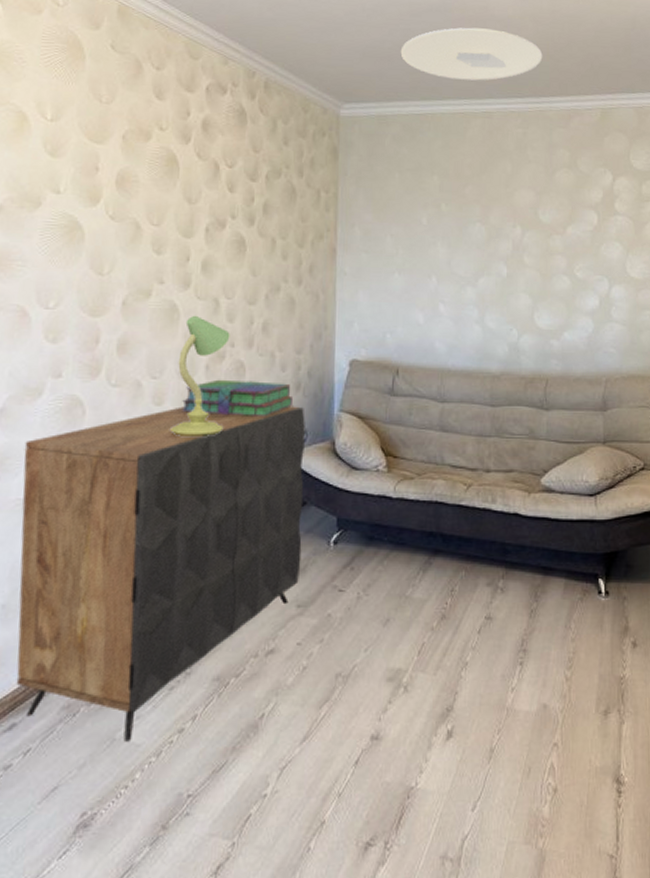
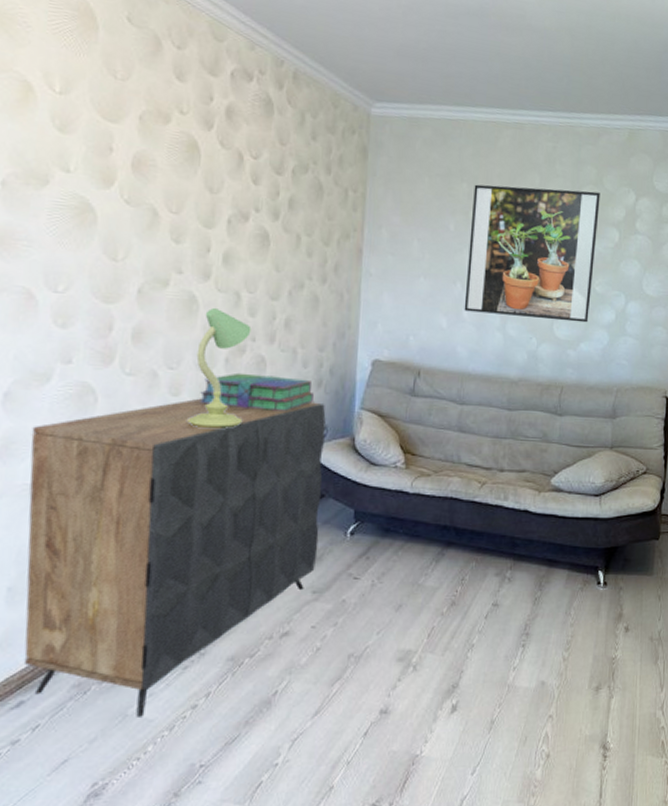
ceiling light: present [400,27,543,81] -> none [435,34,577,91]
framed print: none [440,174,575,310] -> present [464,184,600,323]

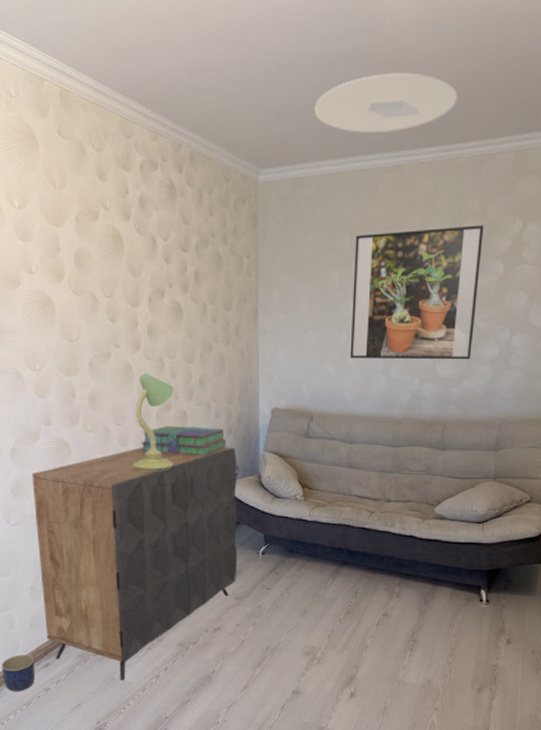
ceiling light: none [435,34,577,91] -> present [314,72,458,133]

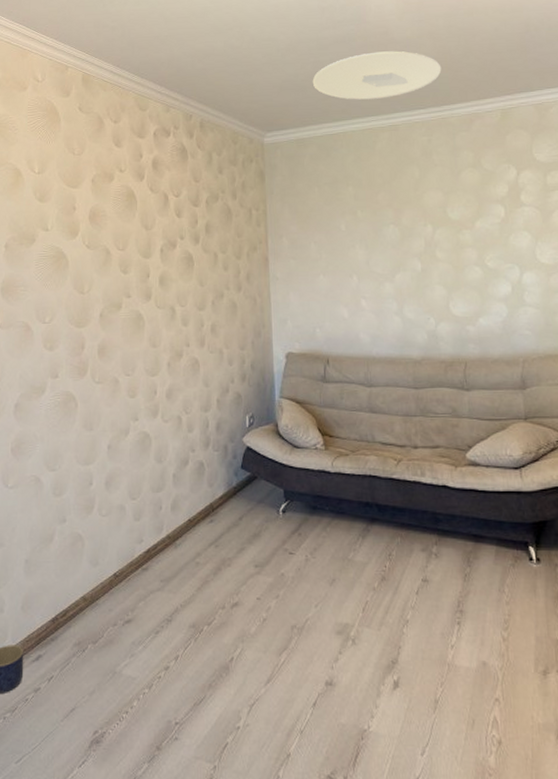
dresser: present [31,447,238,680] -> none [34,394,256,675]
table lamp: present [134,373,174,472] -> none [143,321,186,424]
stack of books: present [141,425,227,455] -> none [151,374,241,405]
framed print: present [350,225,484,360] -> none [359,173,484,301]

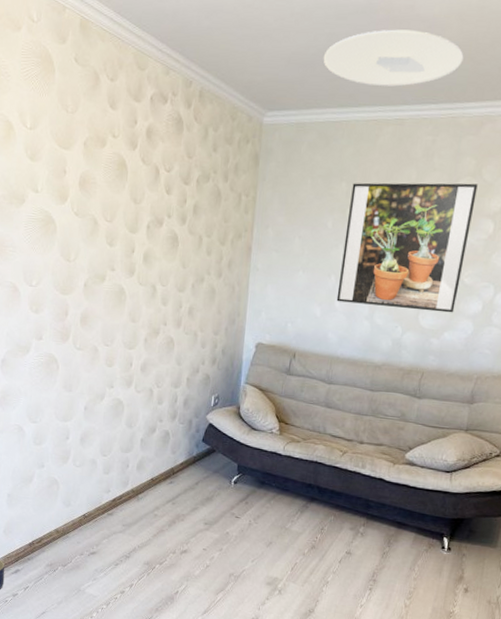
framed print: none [359,173,484,301] -> present [336,182,478,313]

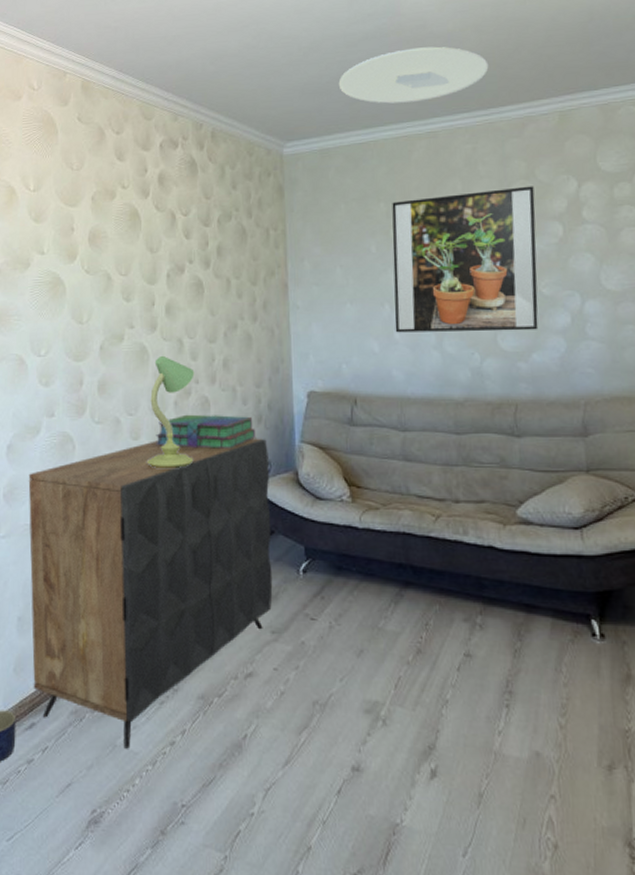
dresser: none [18,369,218,593] -> present [28,438,273,749]
table lamp: none [118,297,164,394] -> present [147,355,195,469]
stack of books: none [126,350,210,382] -> present [156,414,256,449]

